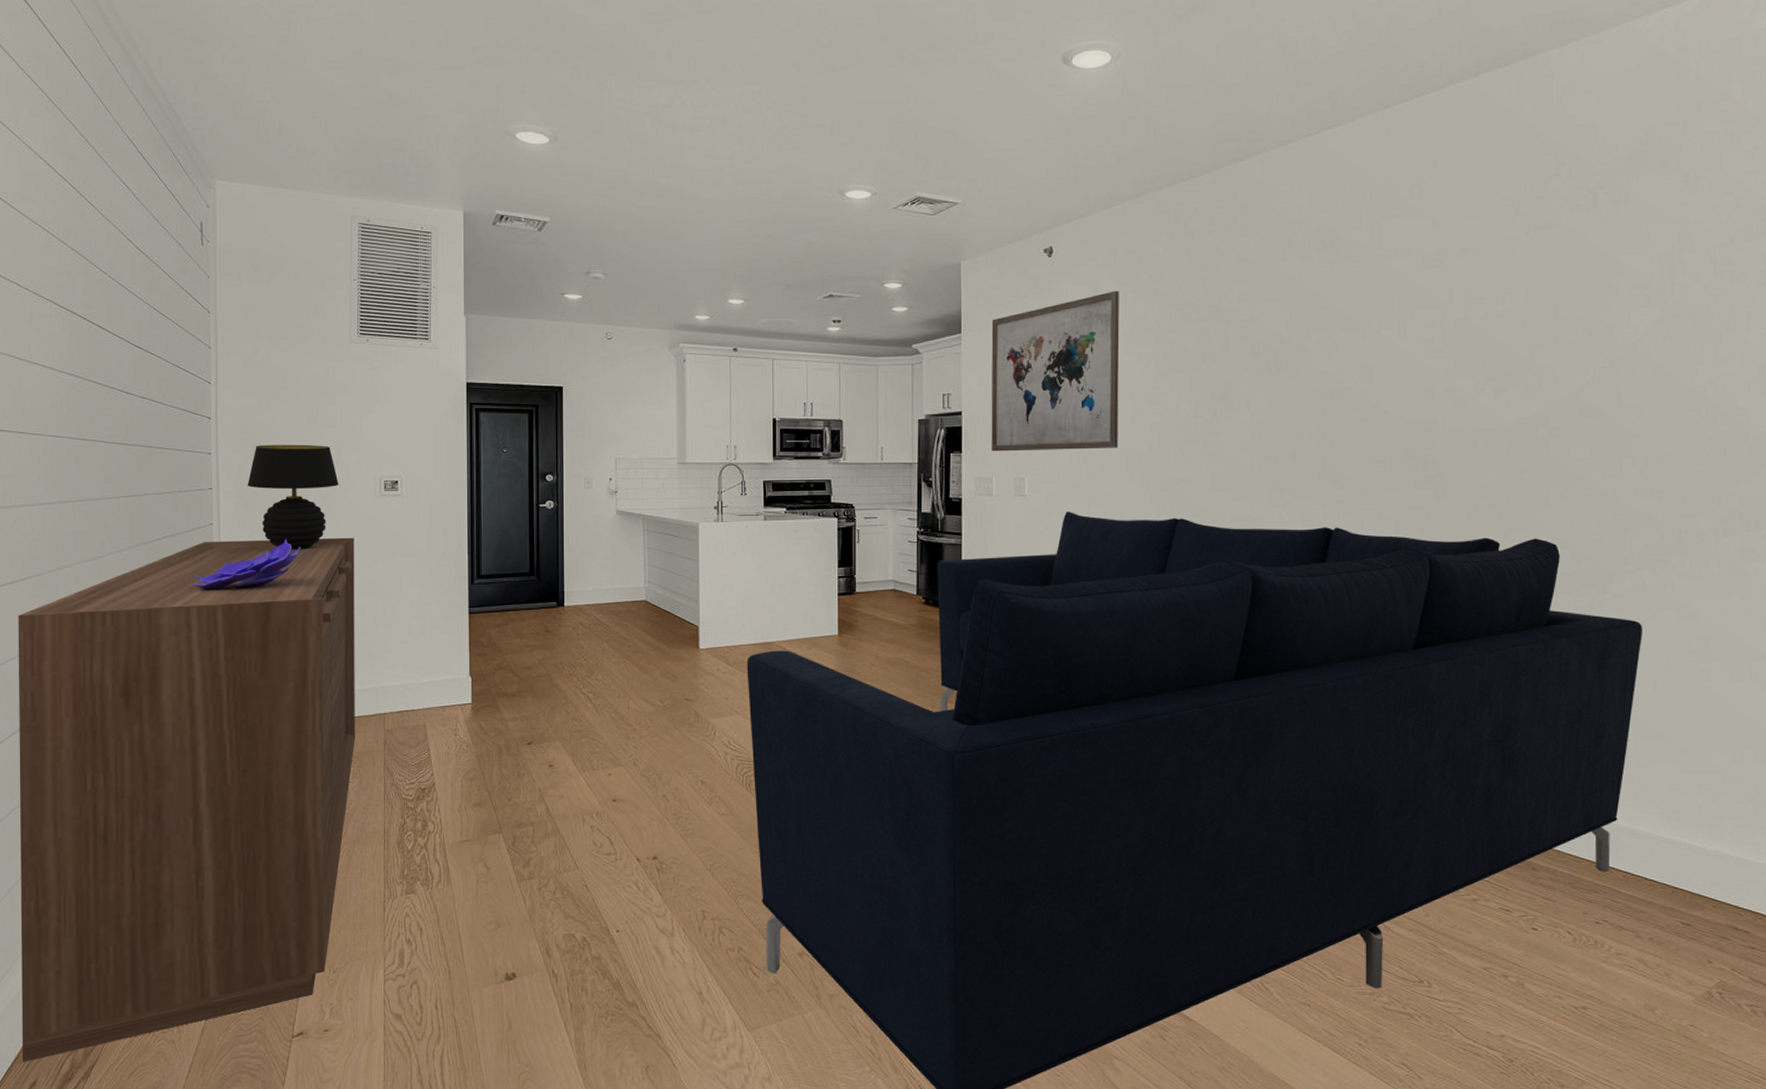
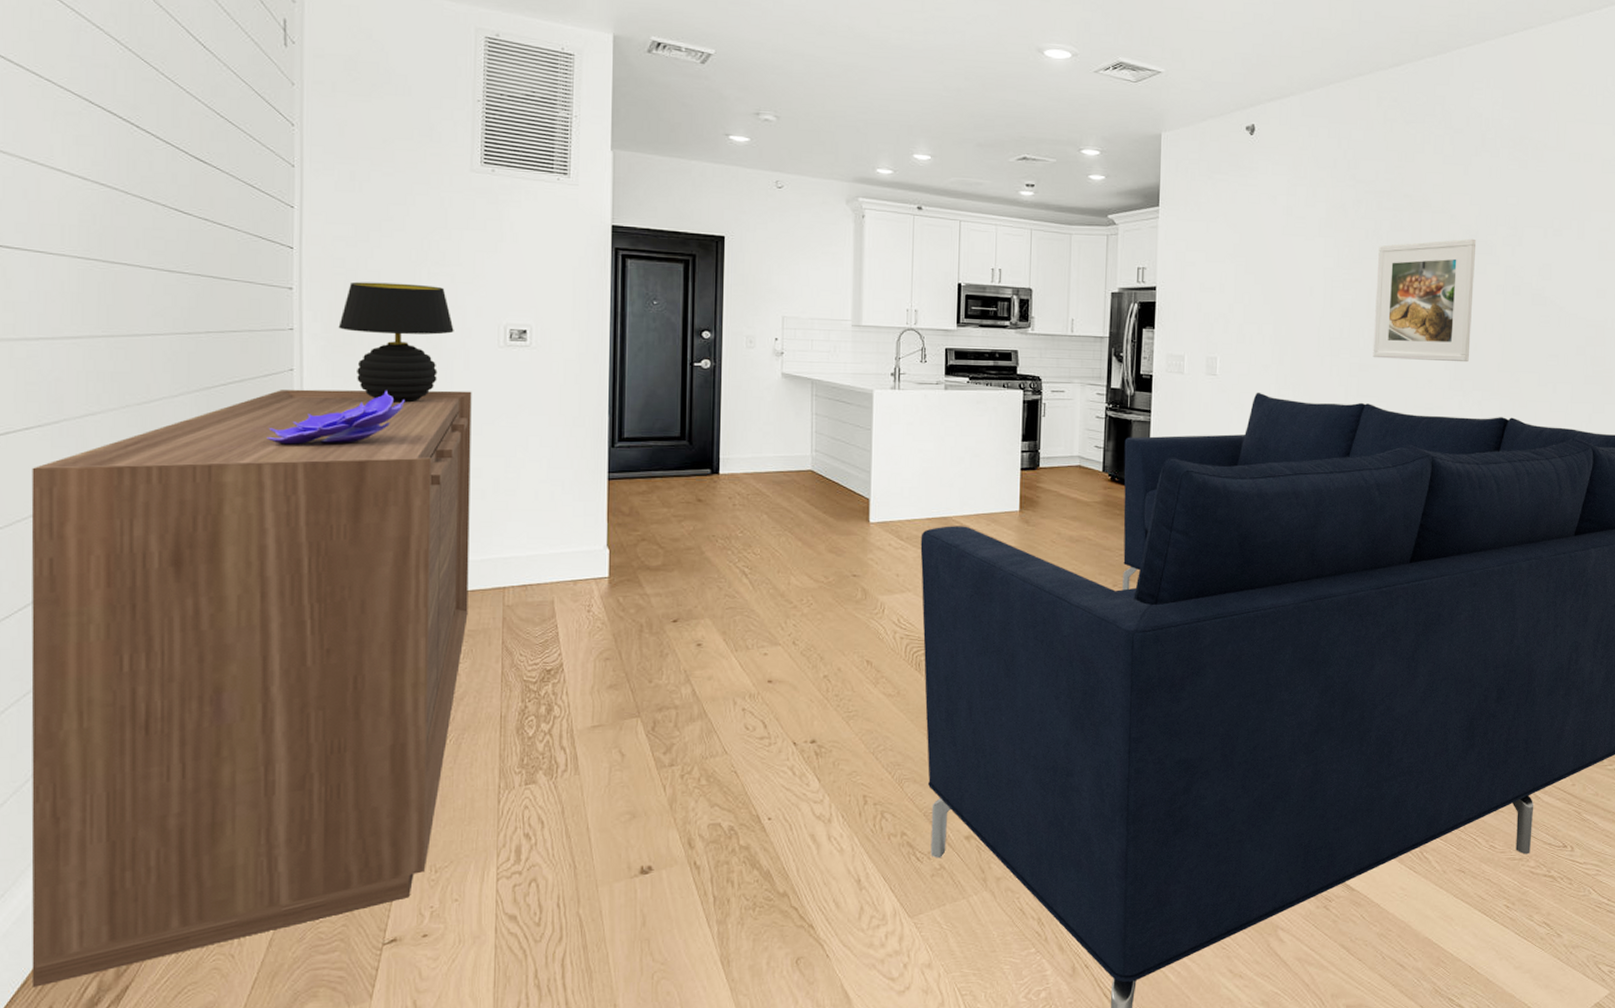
wall art: present [991,290,1120,452] -> none [1184,174,1318,332]
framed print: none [1184,345,1289,472] -> present [1372,238,1477,363]

